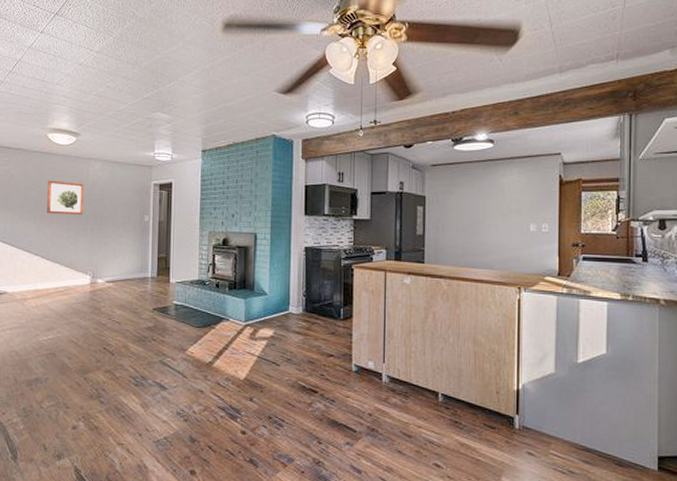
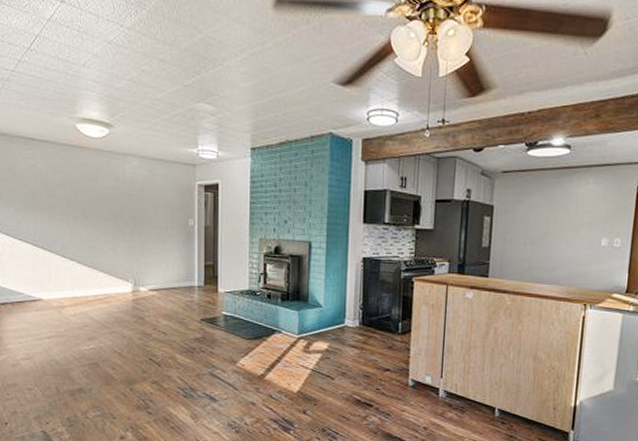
wall art: present [47,180,84,215] -> none [80,177,121,218]

